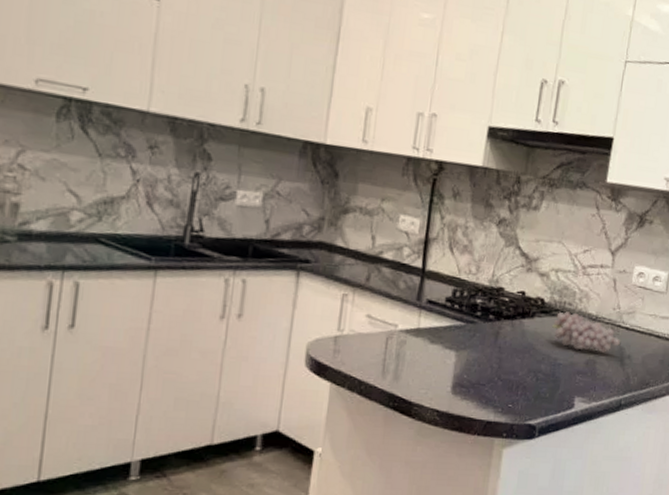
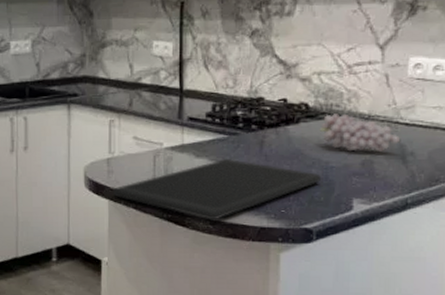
cutting board: none [337,346,550,412] -> present [113,158,322,220]

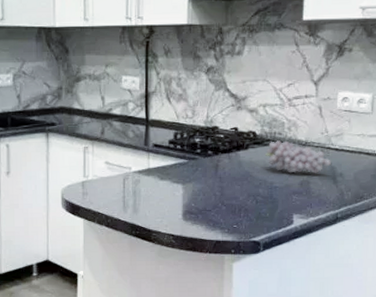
cutting board: present [113,158,322,220] -> none [88,180,268,236]

